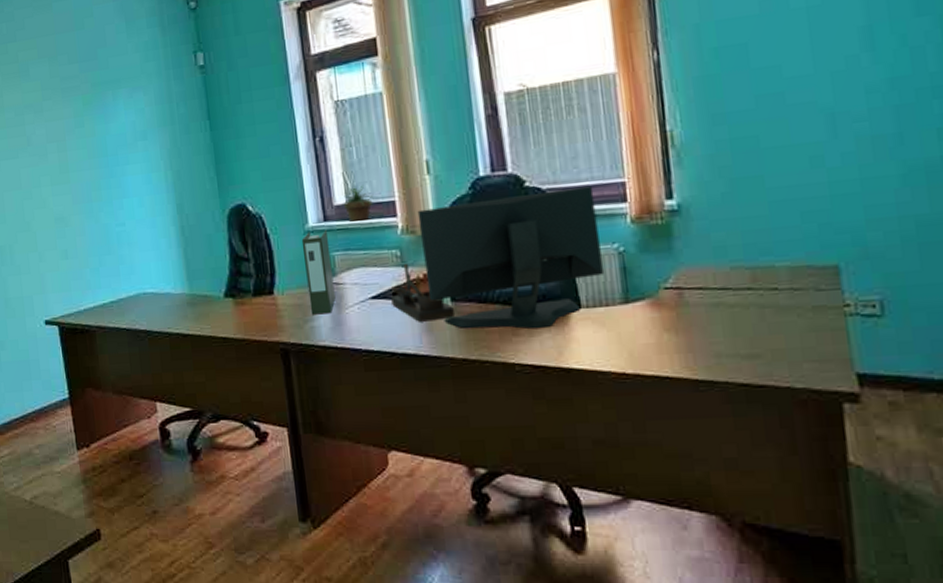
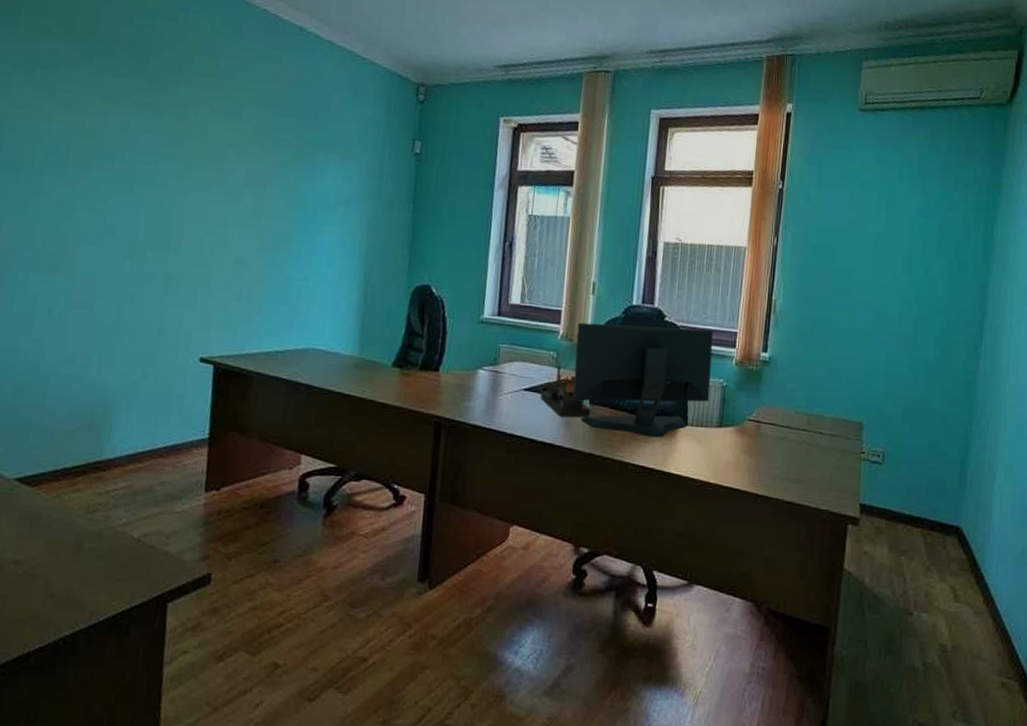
binder: present [301,230,336,315] -> none [469,322,499,397]
potted plant: present [341,184,374,222] -> none [516,291,545,322]

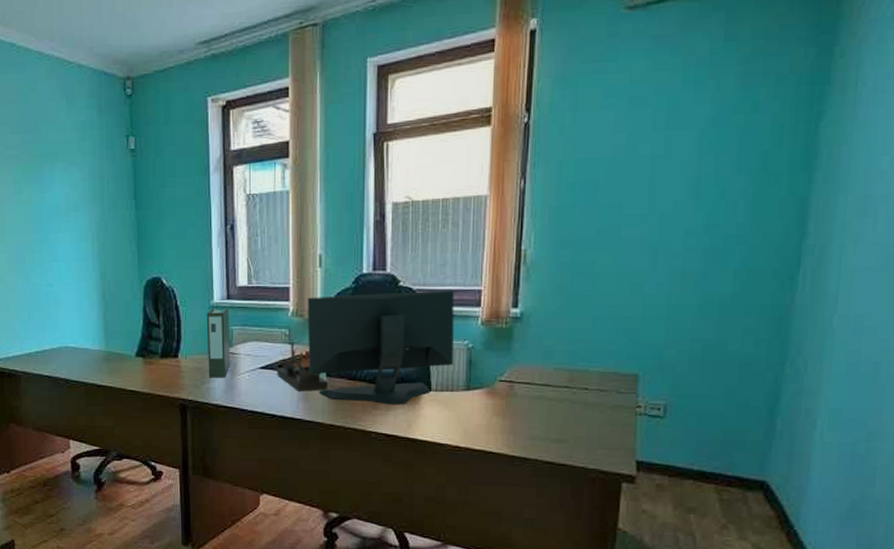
binder: none [469,322,499,397] -> present [206,307,230,378]

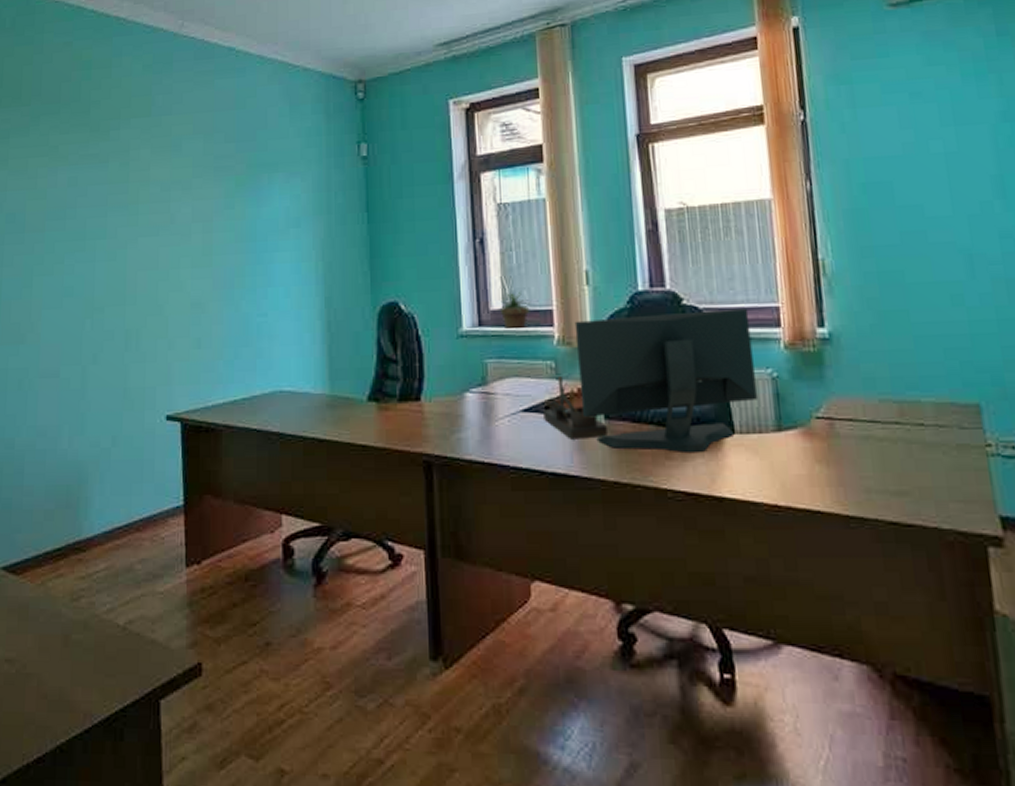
binder: present [206,307,230,378] -> none [454,335,486,426]
potted plant: none [243,270,272,302] -> present [498,291,531,328]

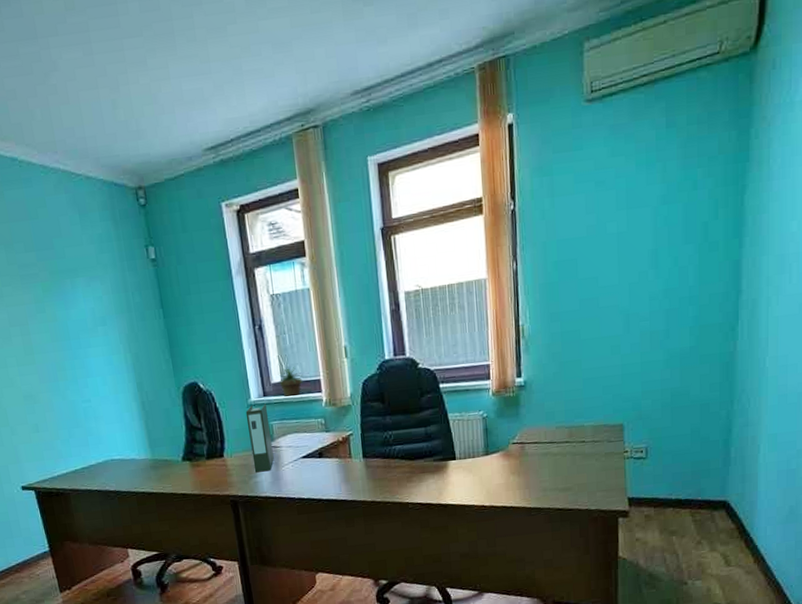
binder: none [454,335,486,426] -> present [245,404,274,473]
desk organizer: present [543,377,609,439] -> none [317,430,366,475]
computer monitor: present [574,309,759,454] -> none [338,368,473,478]

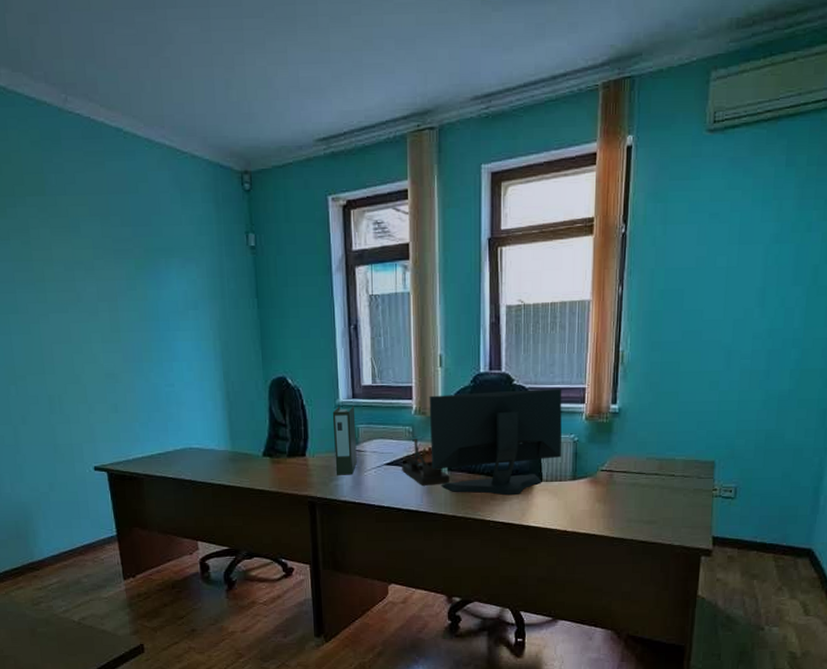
potted plant: present [277,366,304,397] -> none [368,370,395,400]
desk organizer: none [317,430,366,475] -> present [402,439,450,486]
computer monitor: none [338,368,473,478] -> present [429,389,562,496]

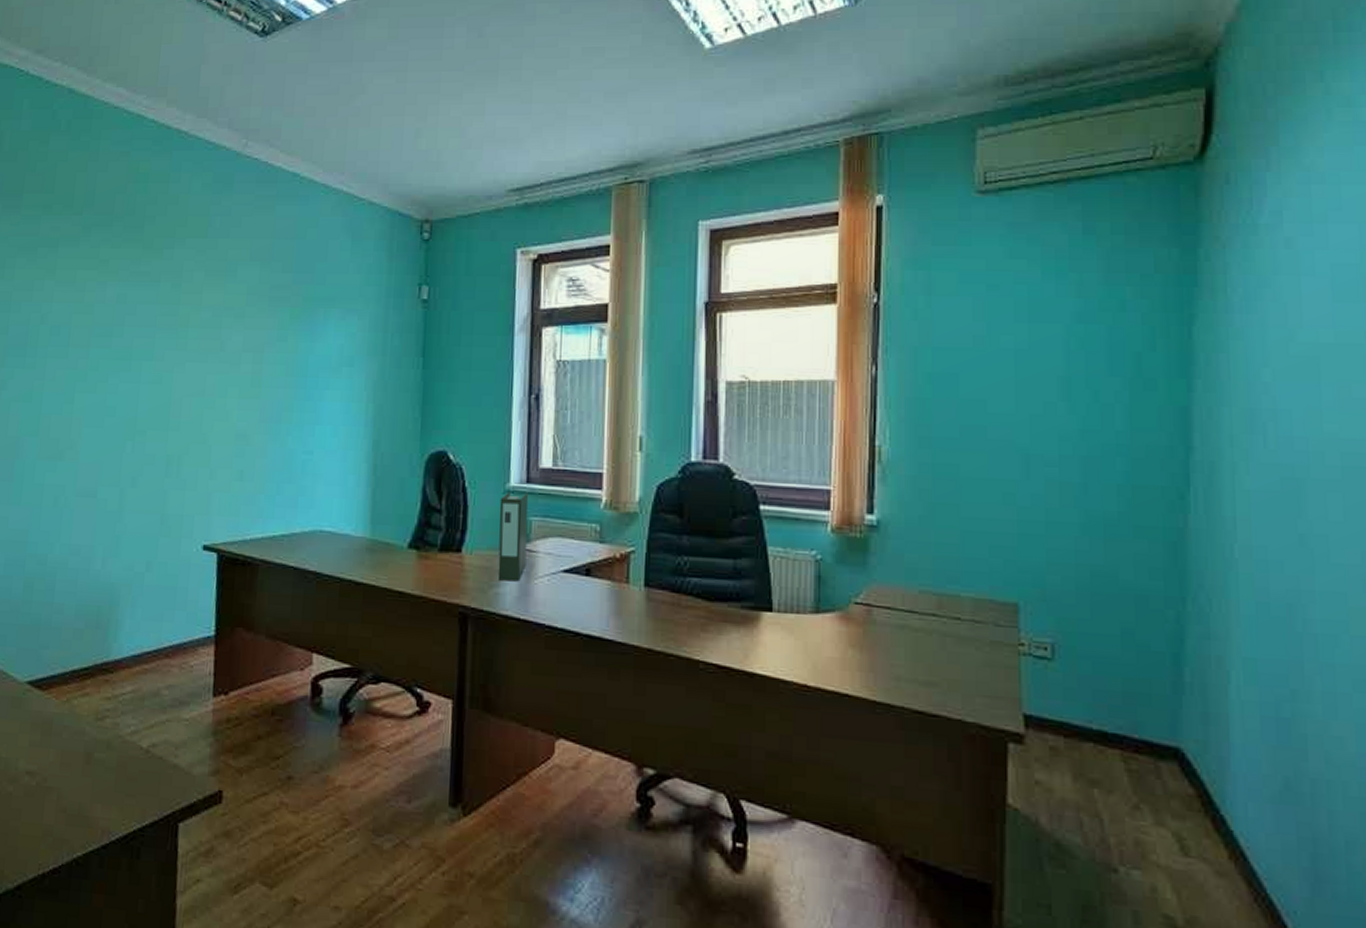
desk organizer: present [402,439,450,486] -> none [584,540,647,604]
computer monitor: present [429,389,562,496] -> none [622,486,800,628]

